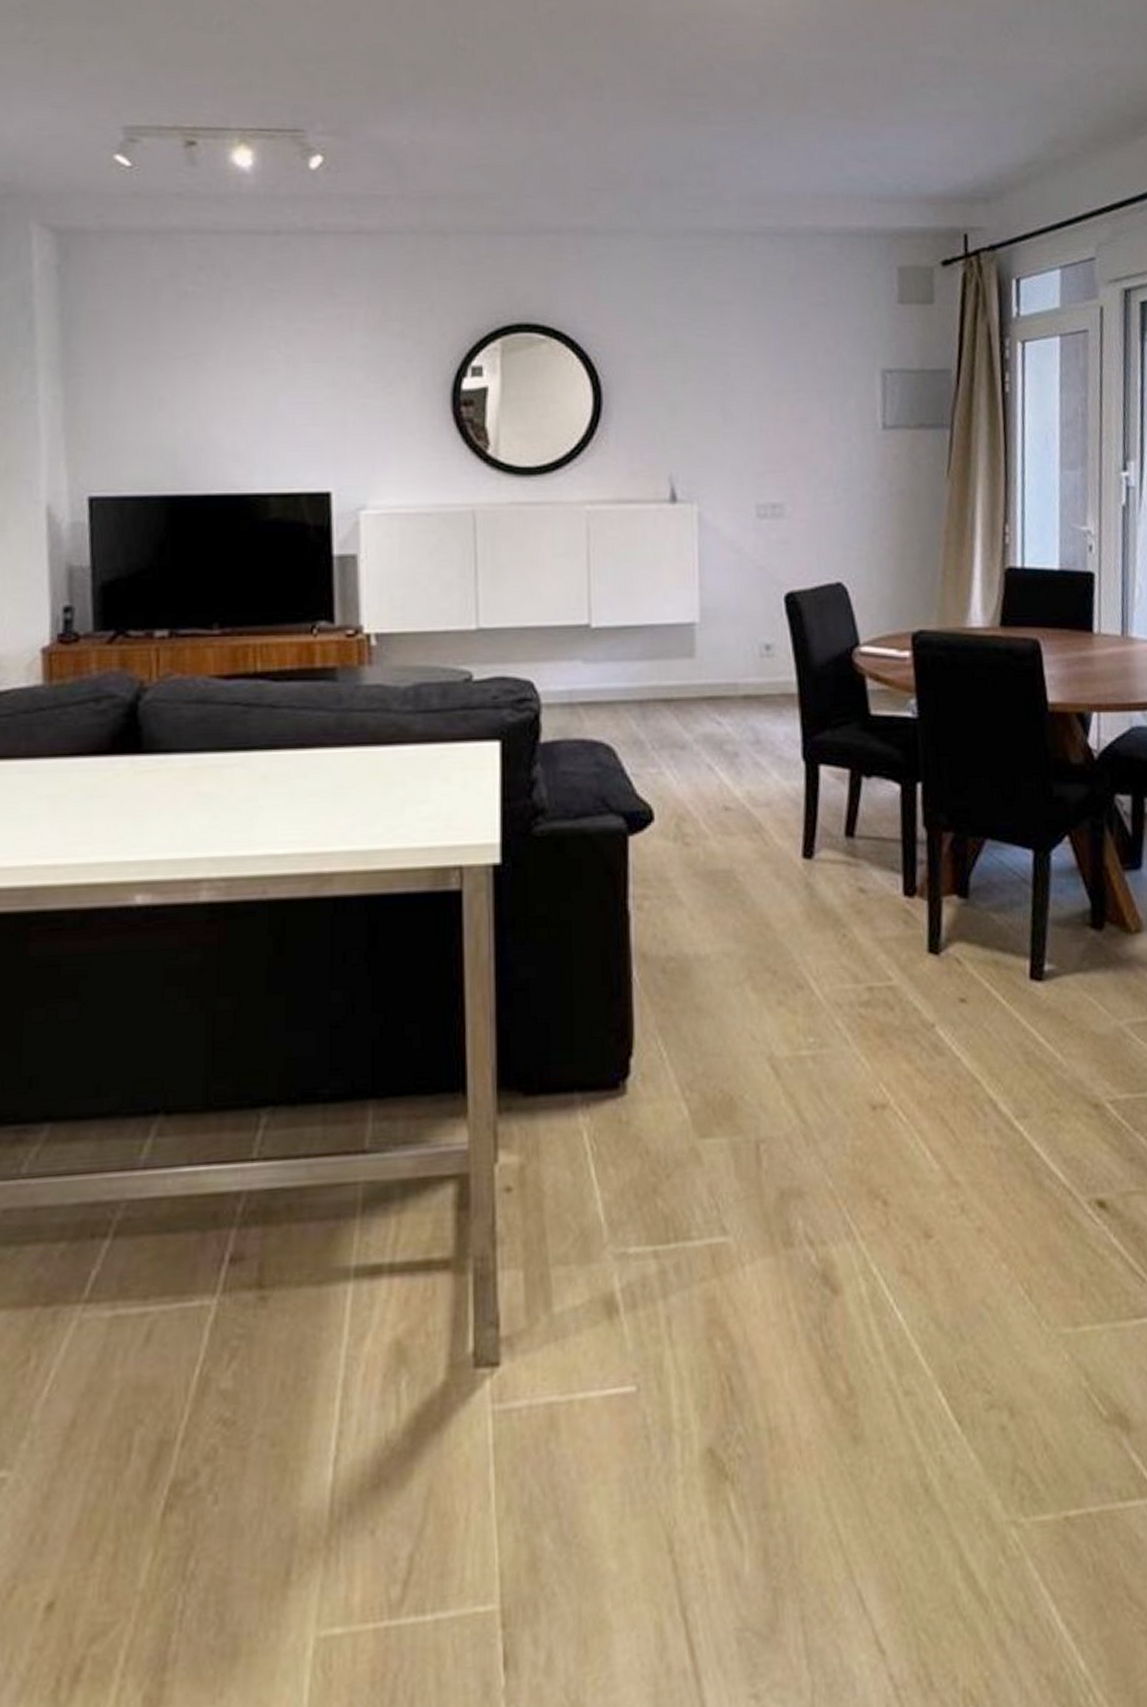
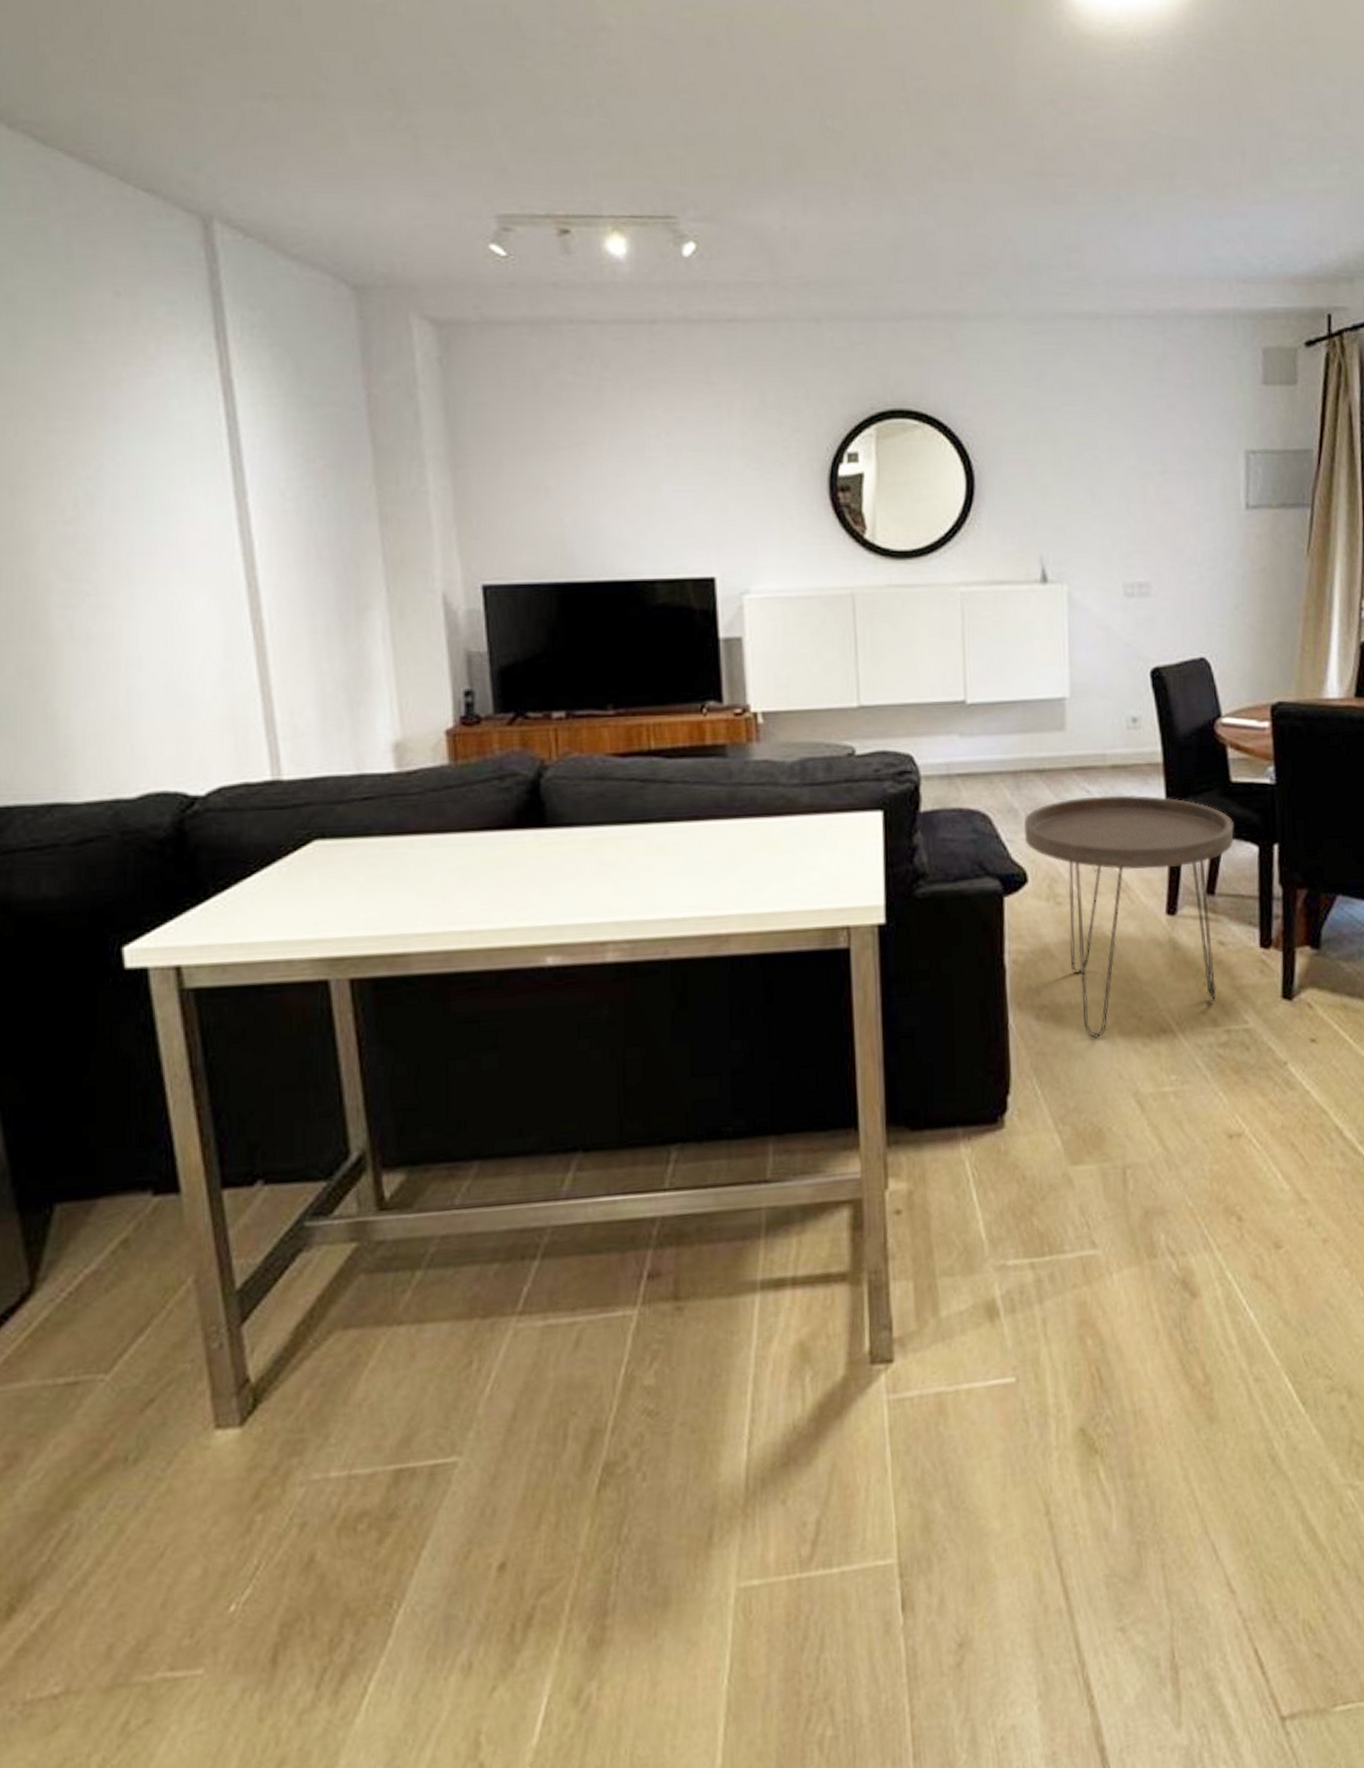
side table: none [650,727,875,994] -> present [1023,794,1234,1038]

